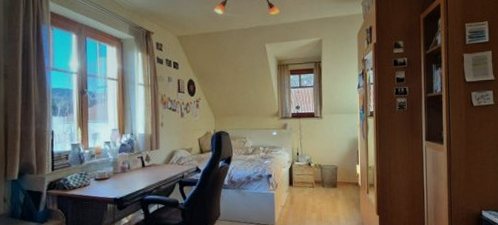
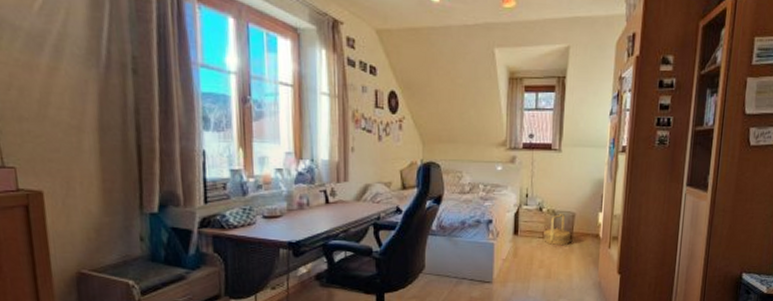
basket: none [313,166,335,194] -> present [544,213,571,246]

